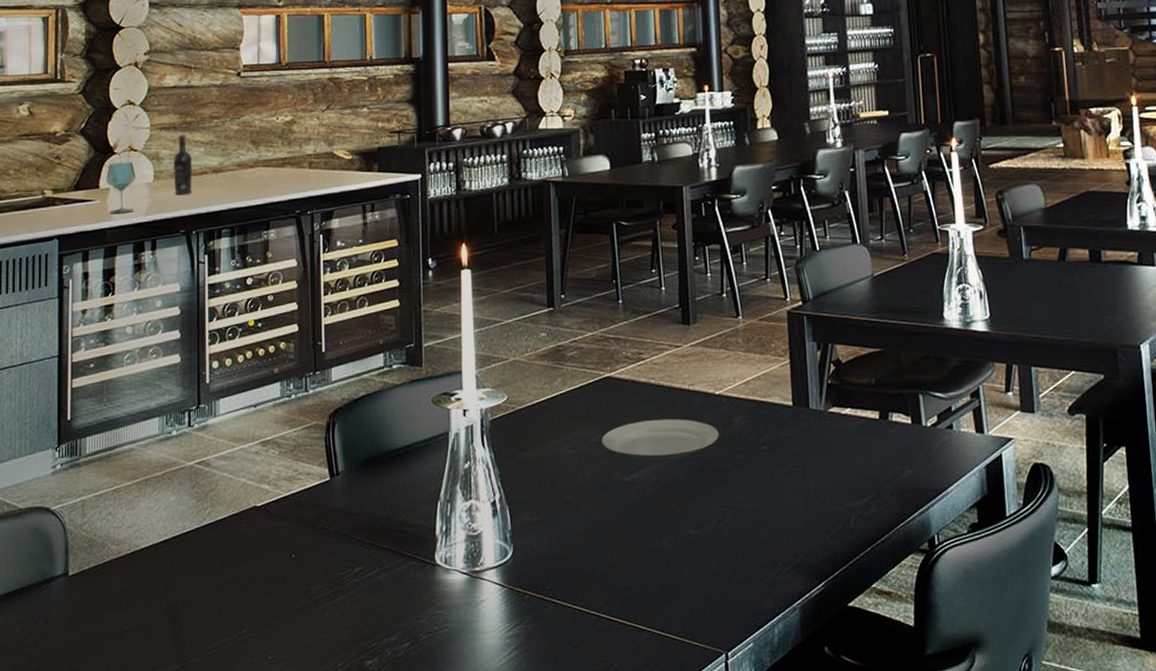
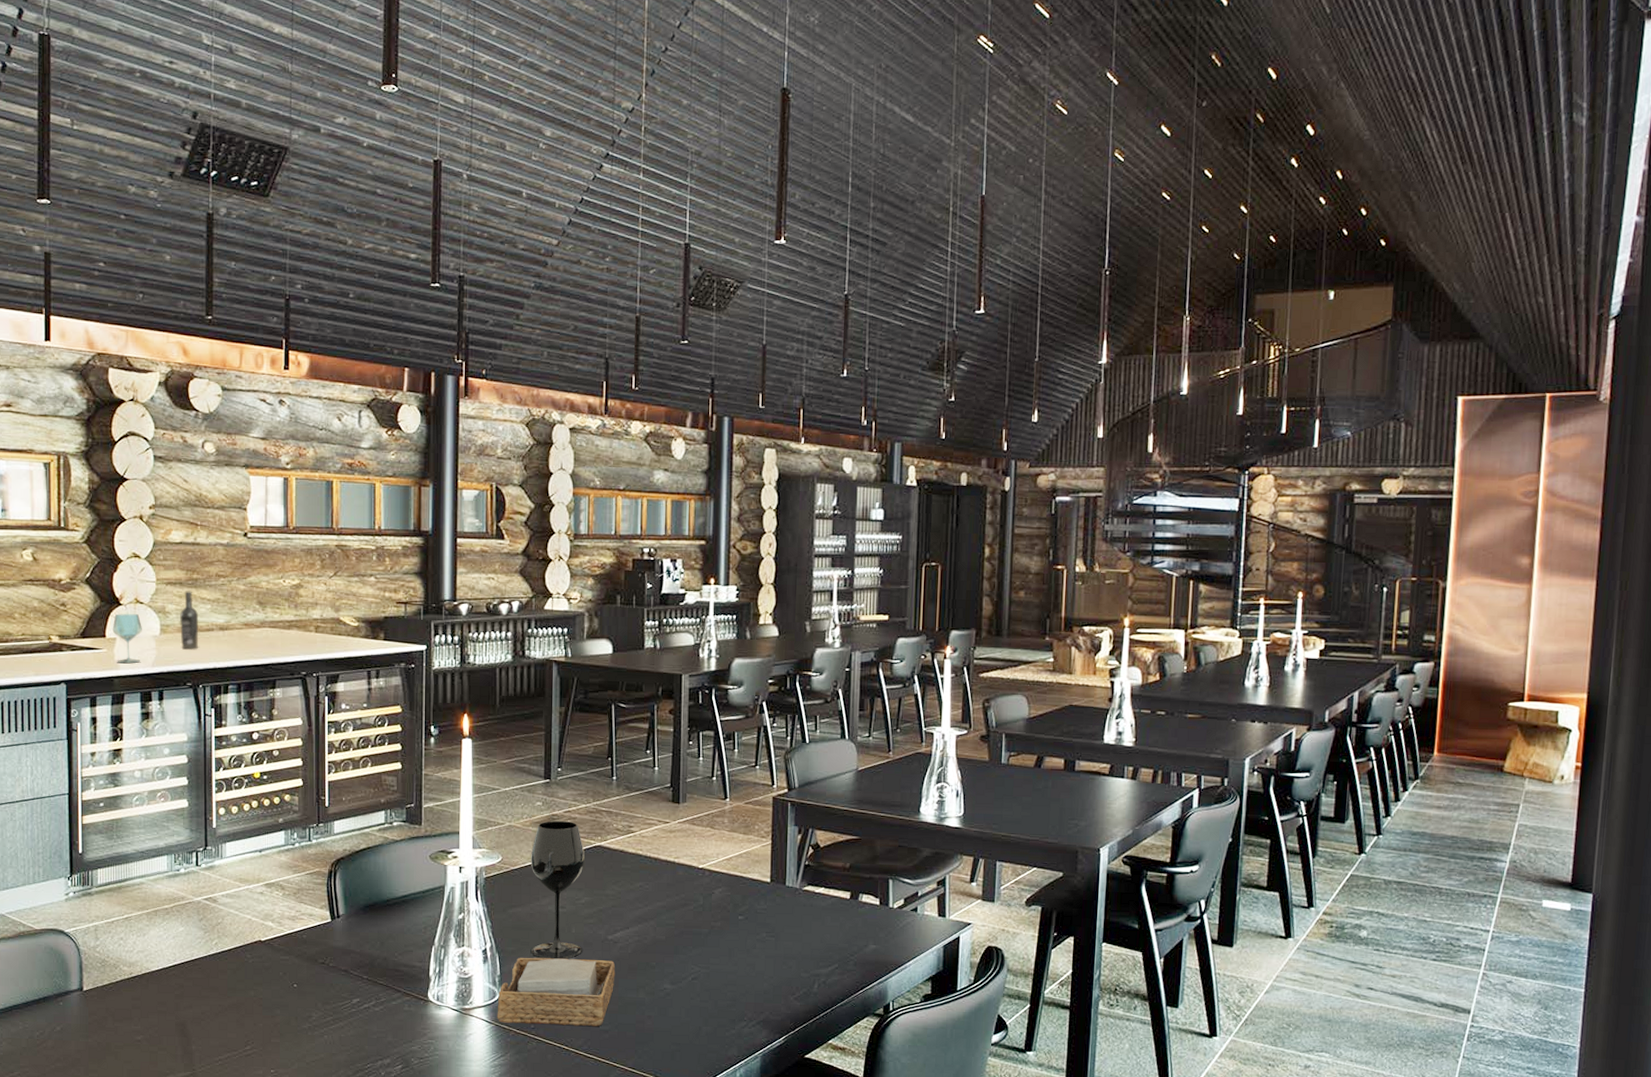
napkin holder: none [510,505,635,586] -> present [497,957,616,1027]
wineglass: none [537,351,599,508] -> present [530,820,584,960]
plate: present [602,419,719,461] -> none [589,886,699,923]

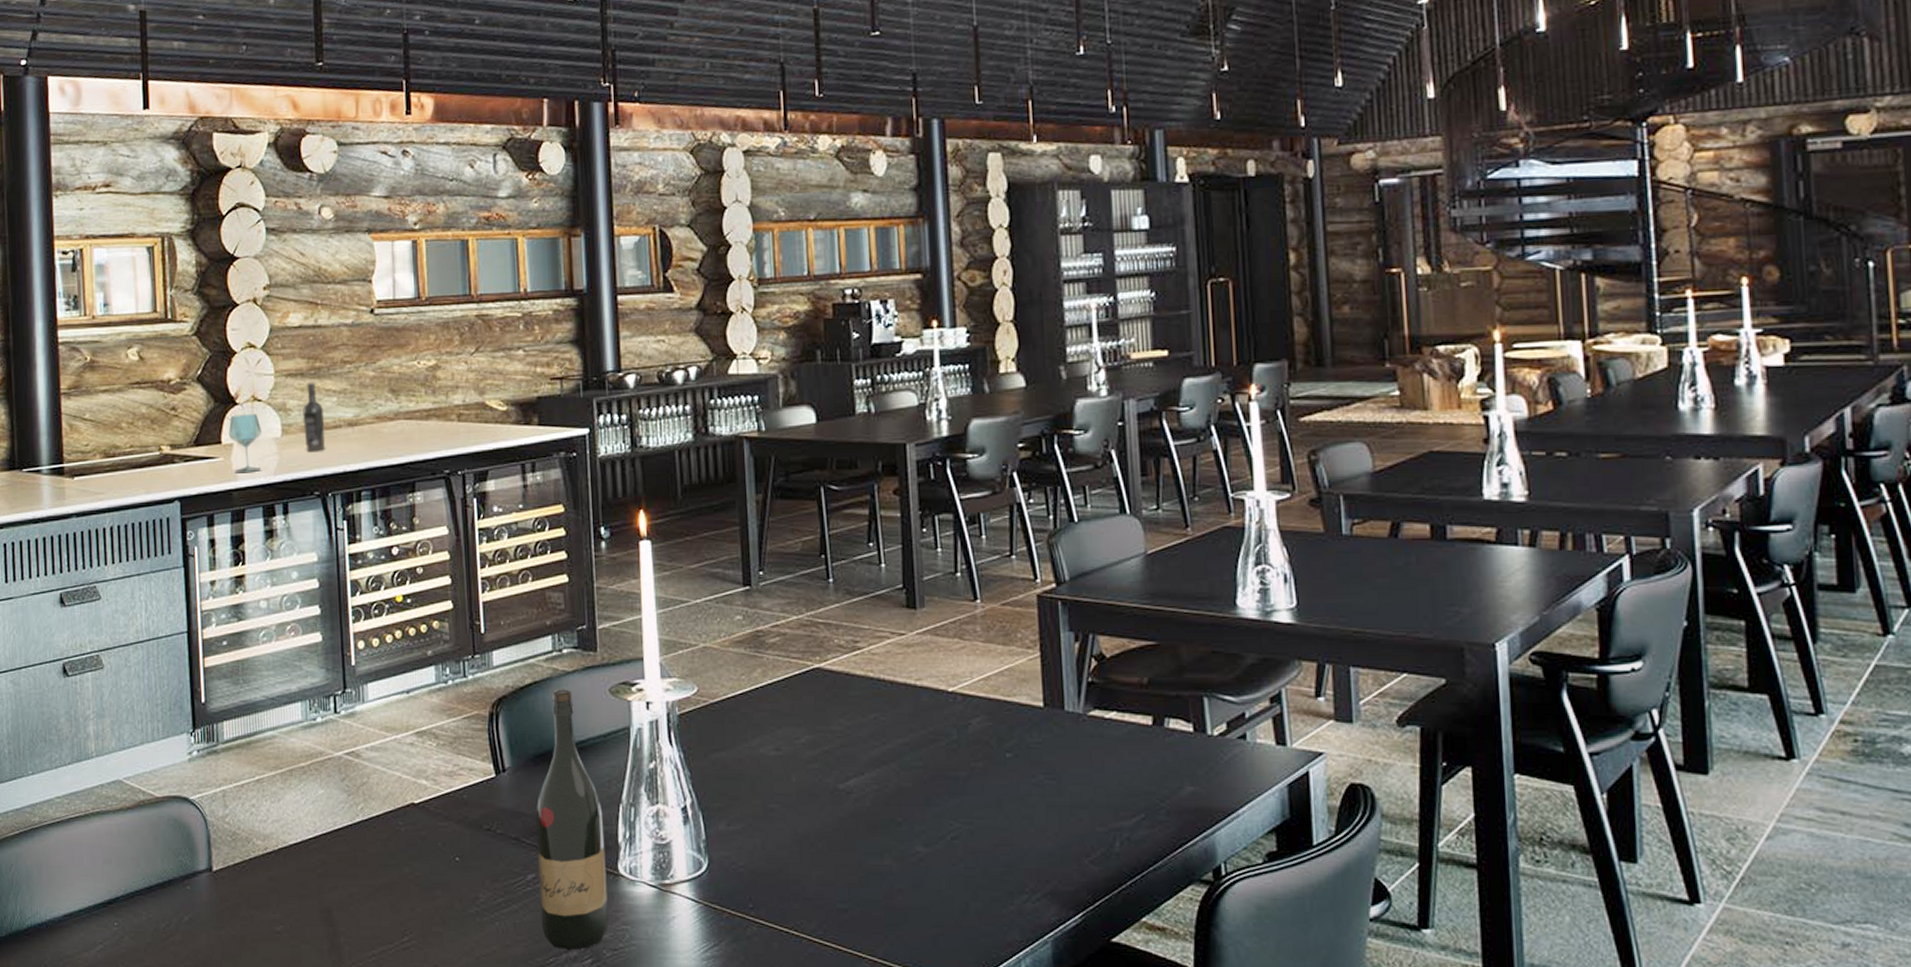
wine bottle: none [362,854,418,1058] -> present [536,689,609,950]
napkin holder: present [497,957,616,1027] -> none [705,815,852,905]
wineglass: present [530,820,584,960] -> none [732,637,808,817]

